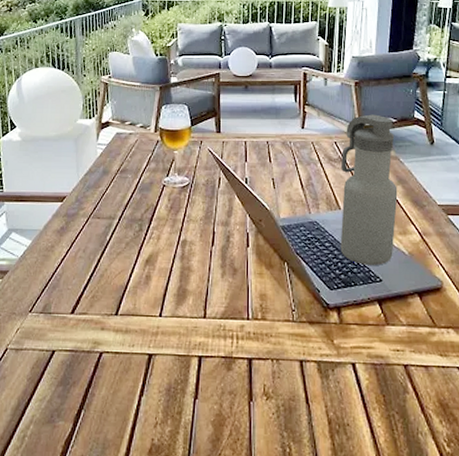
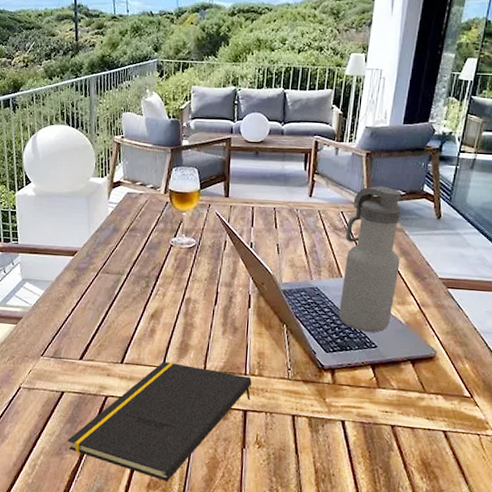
notepad: none [59,310,255,445] -> present [67,362,252,482]

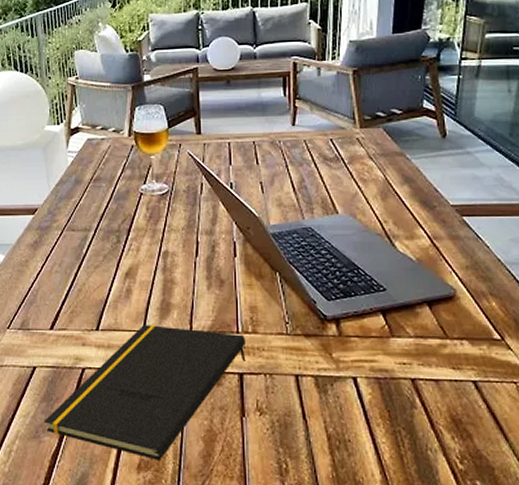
water bottle: present [338,186,402,333] -> none [338,106,404,275]

